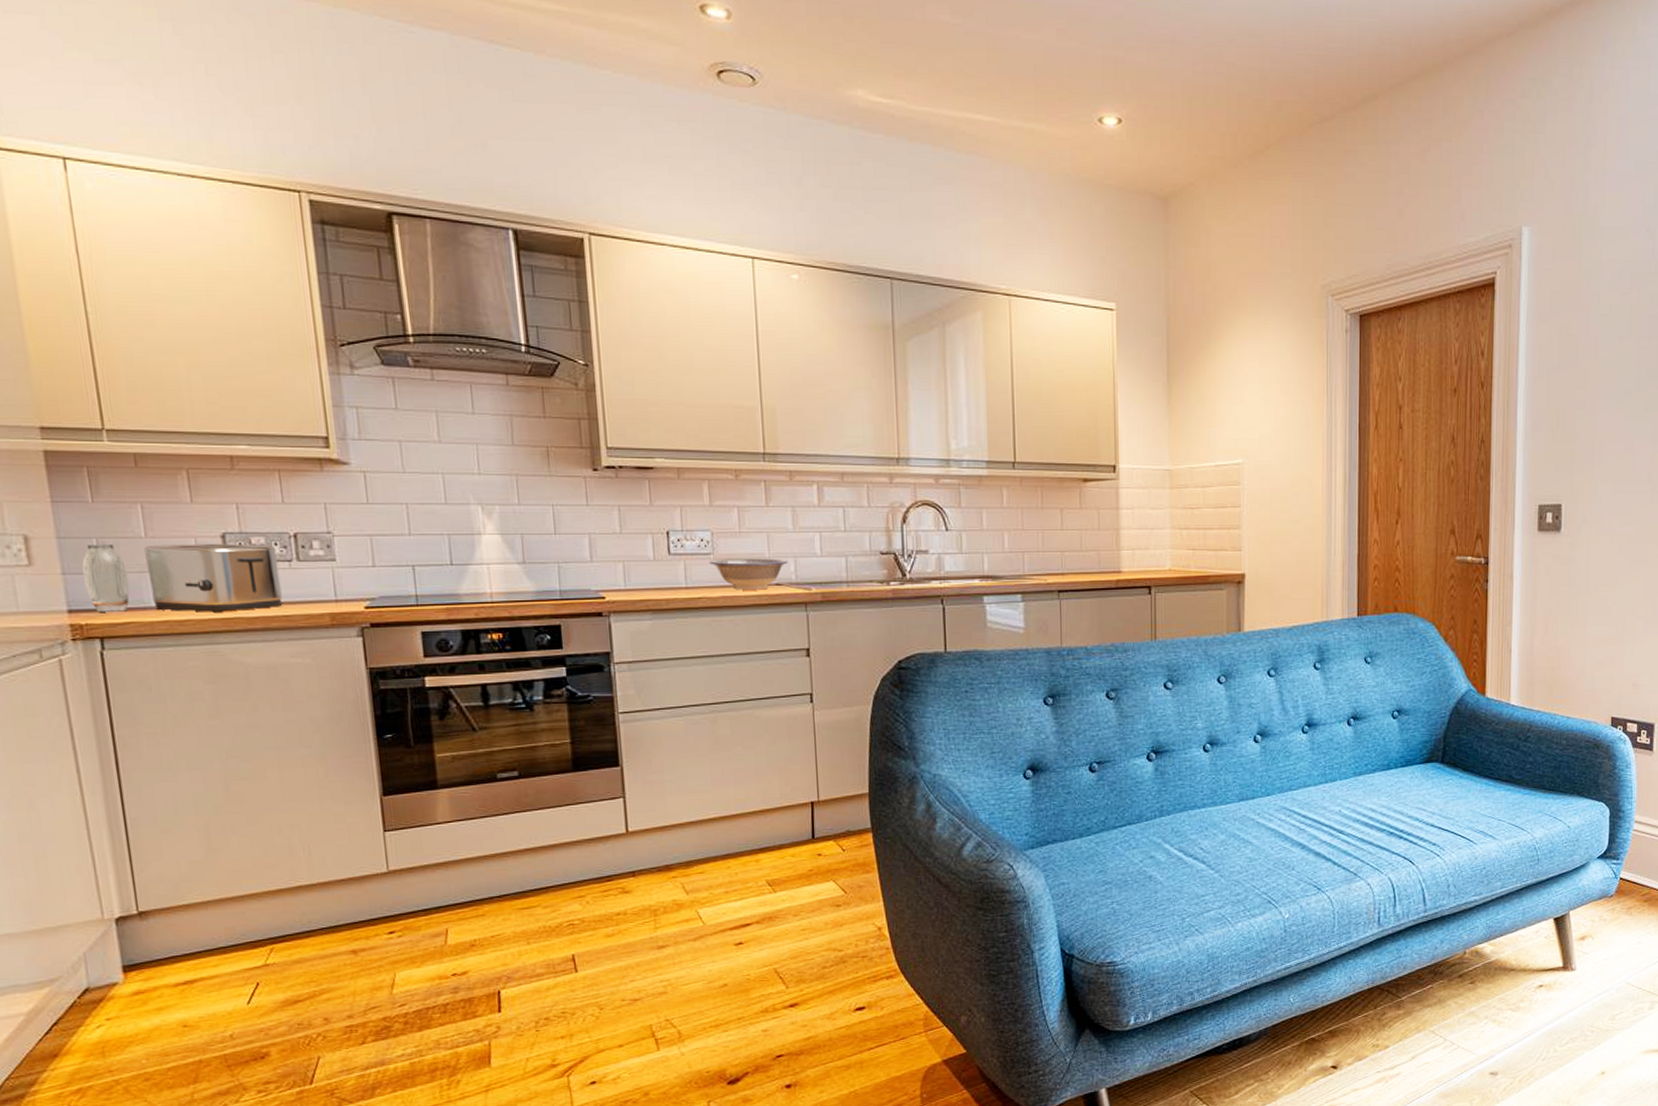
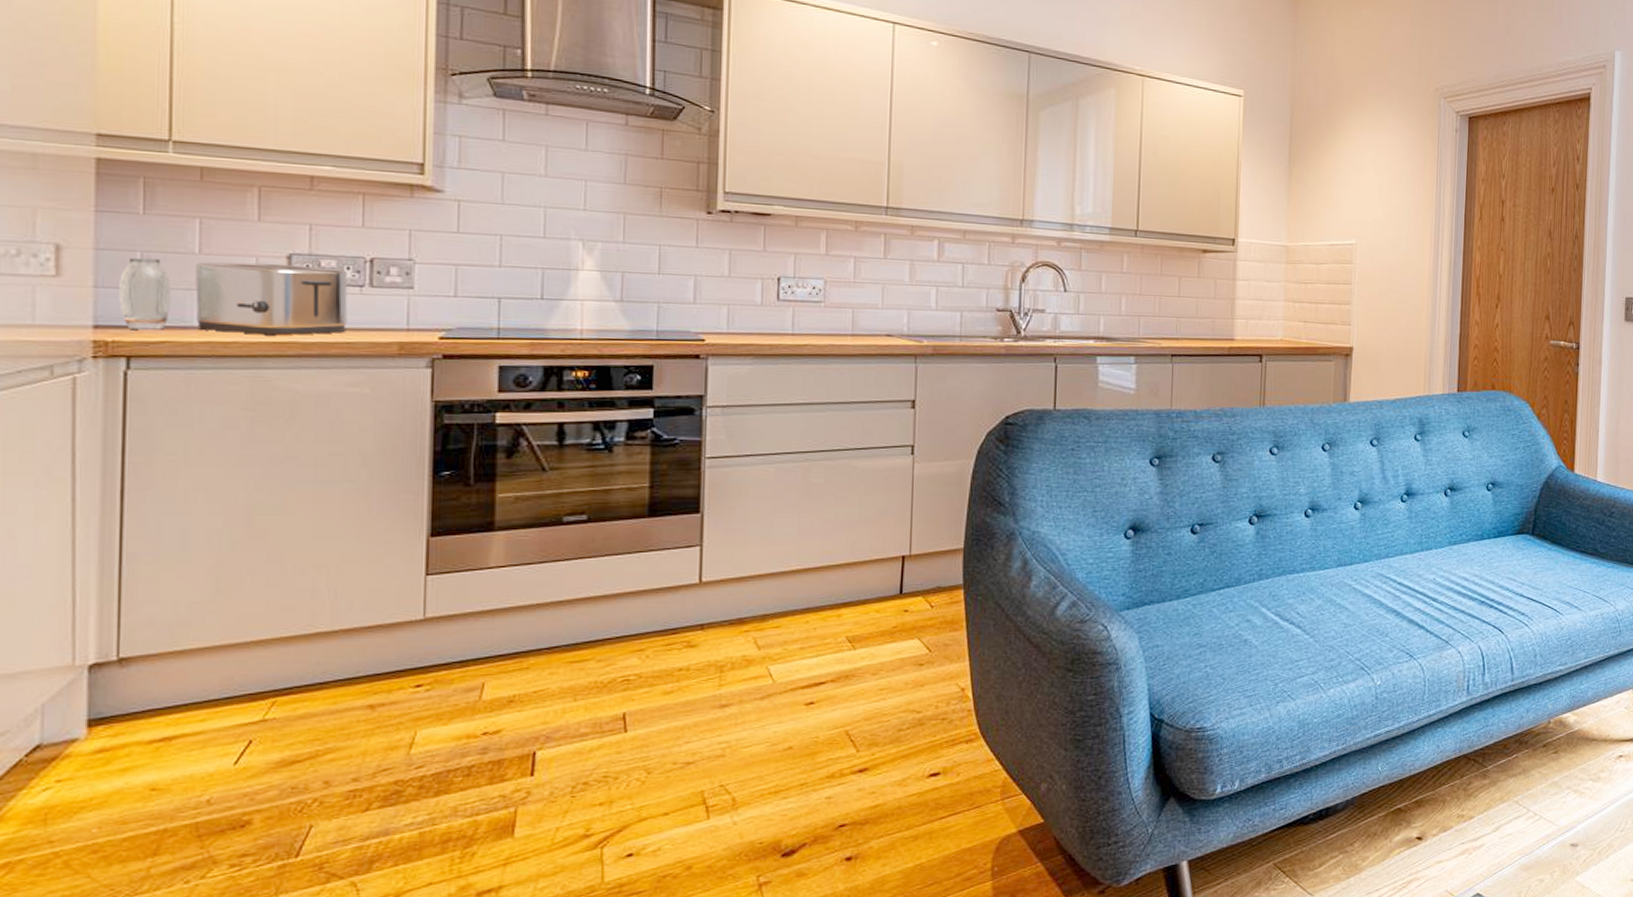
bowl: present [709,558,789,590] -> none [819,307,902,340]

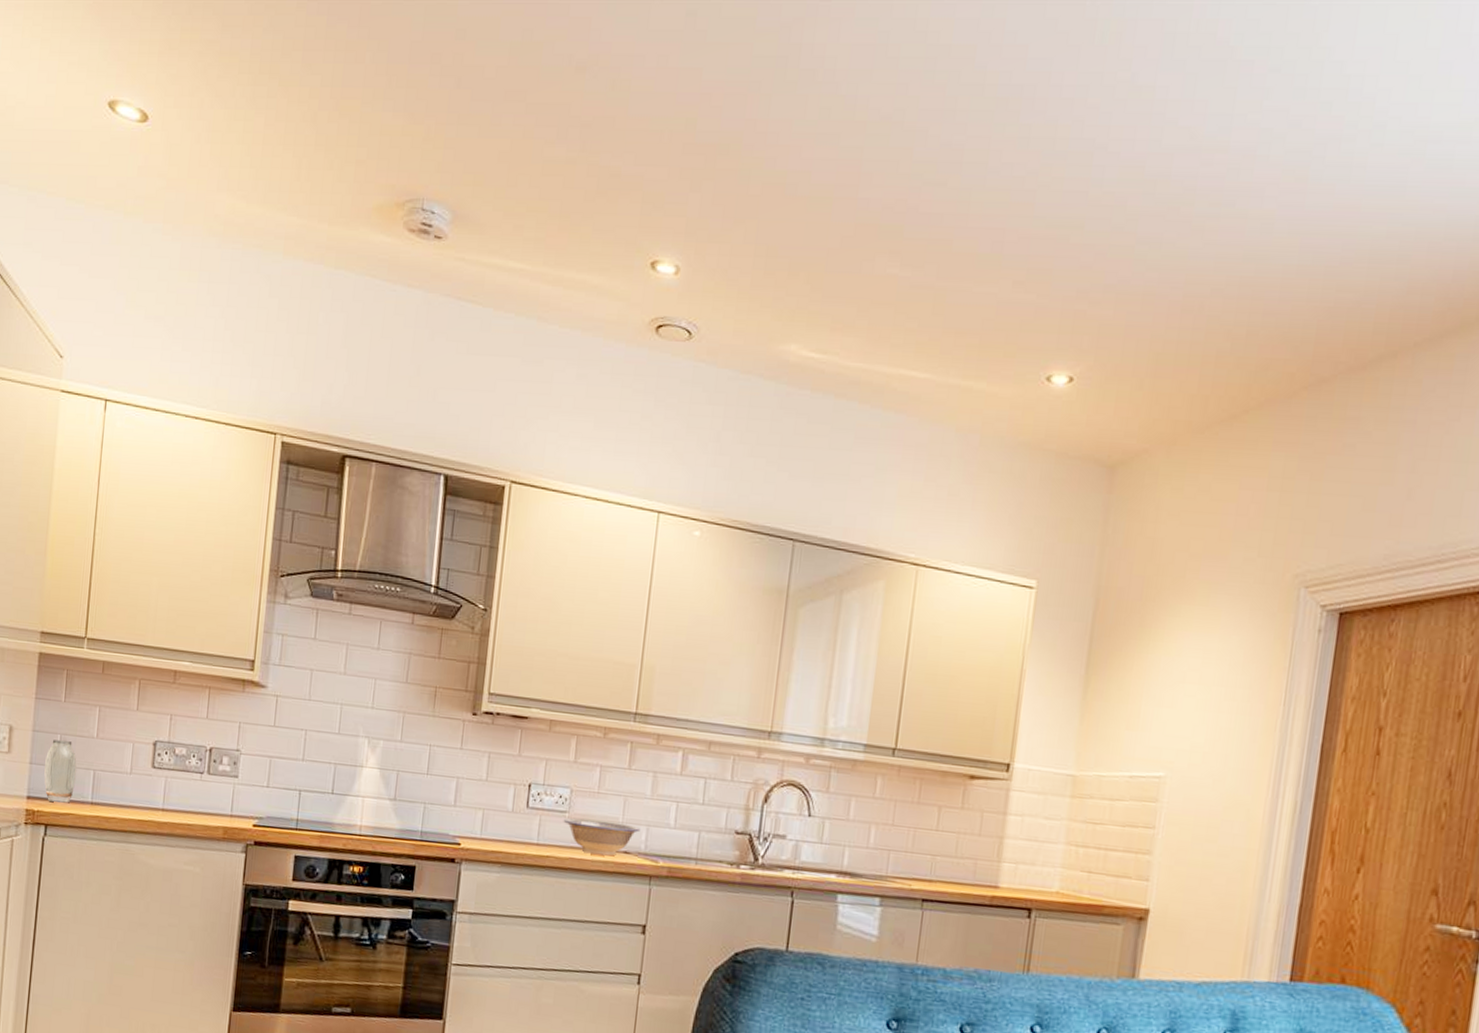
toaster: present [195,262,348,336] -> none [90,745,193,816]
bowl: none [819,307,902,340] -> present [563,818,641,856]

